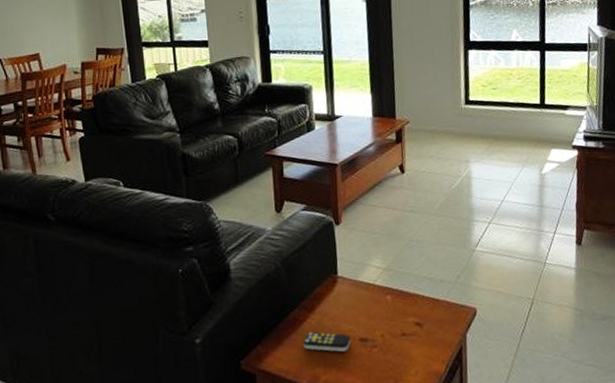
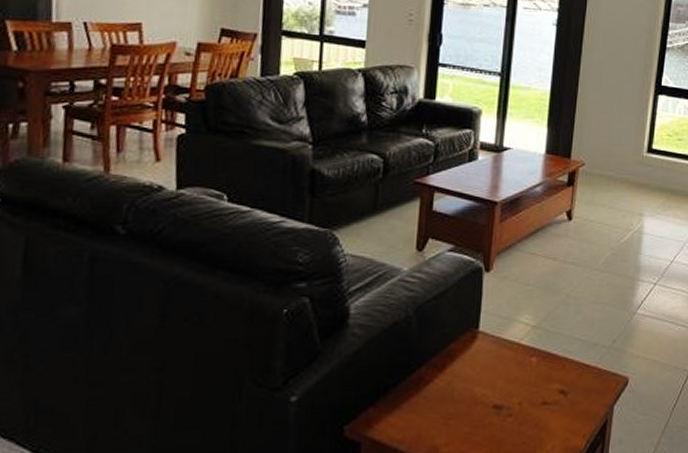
remote control: present [302,331,351,352] -> none [424,394,484,420]

